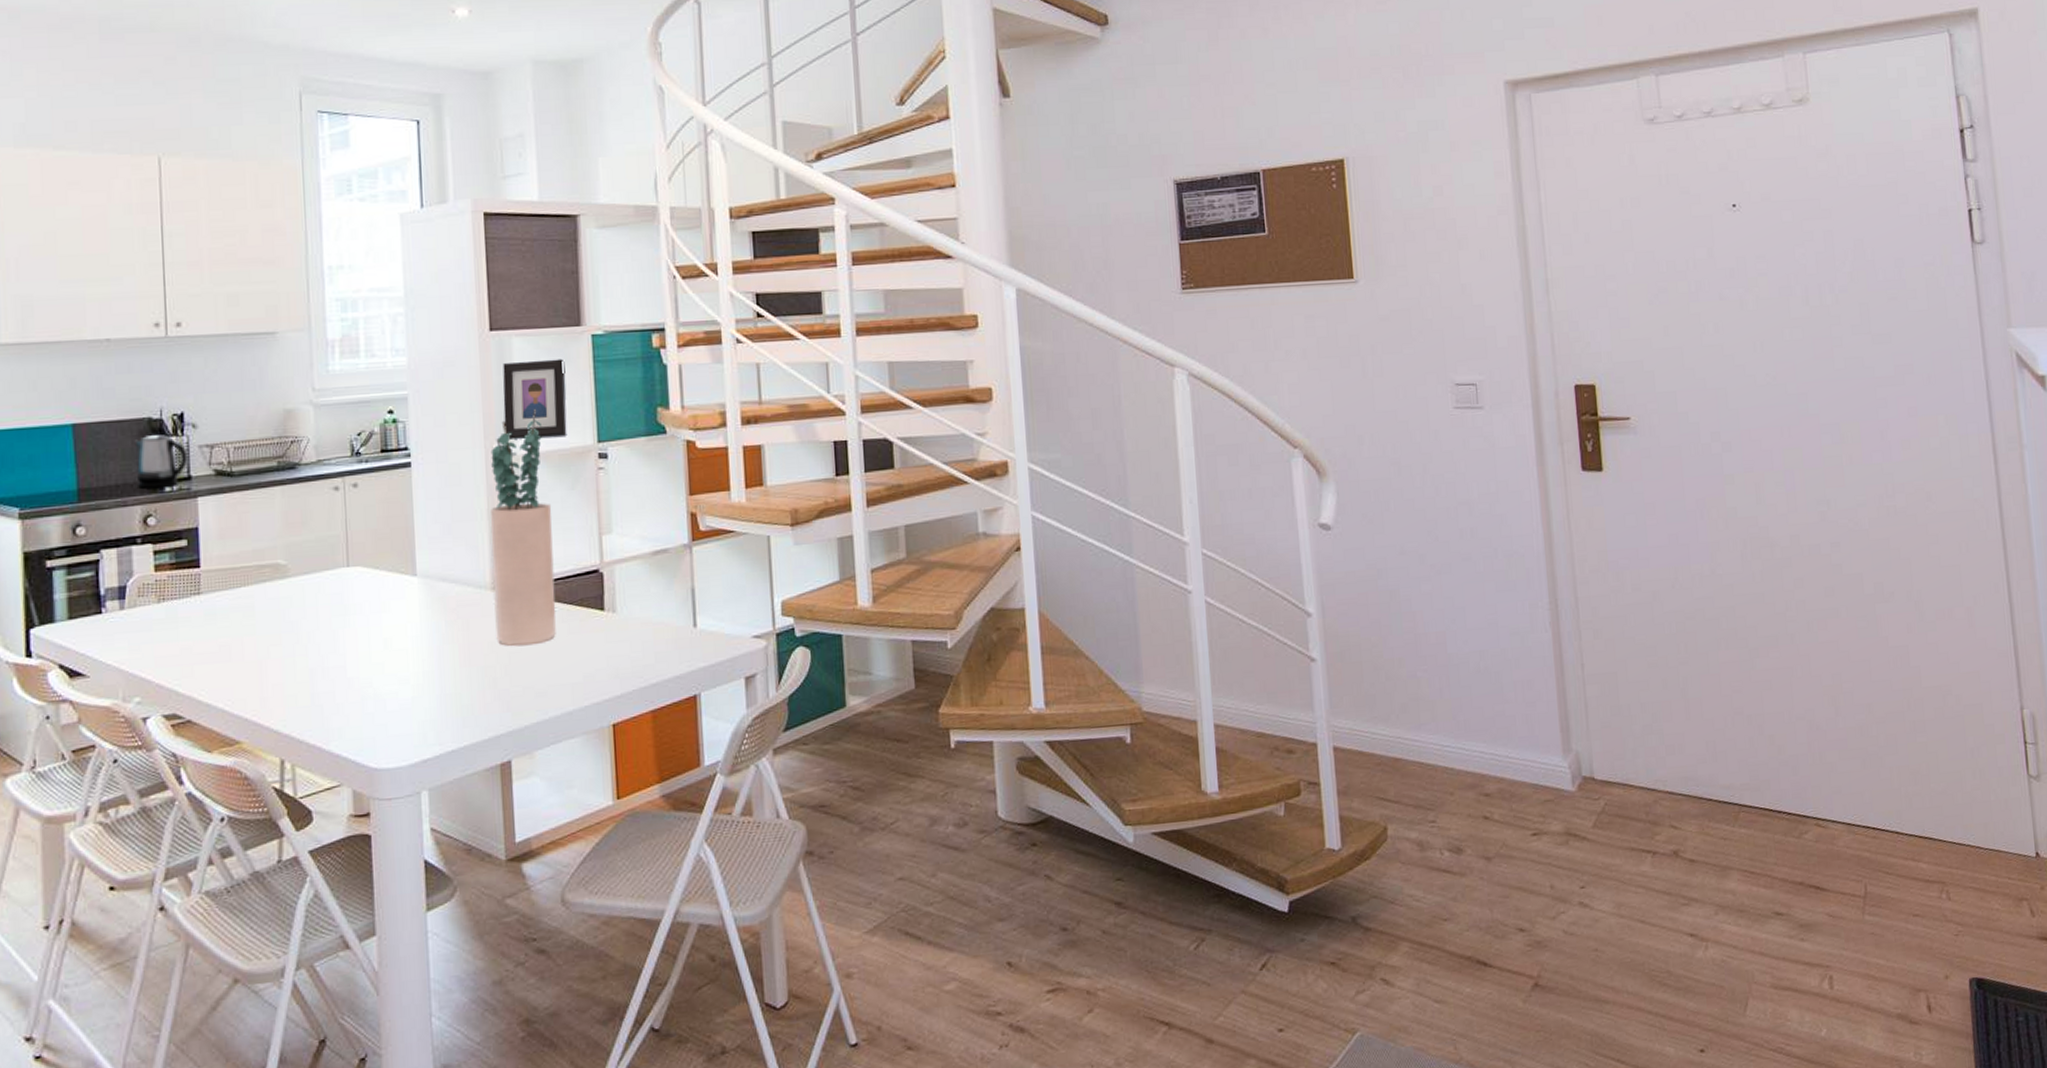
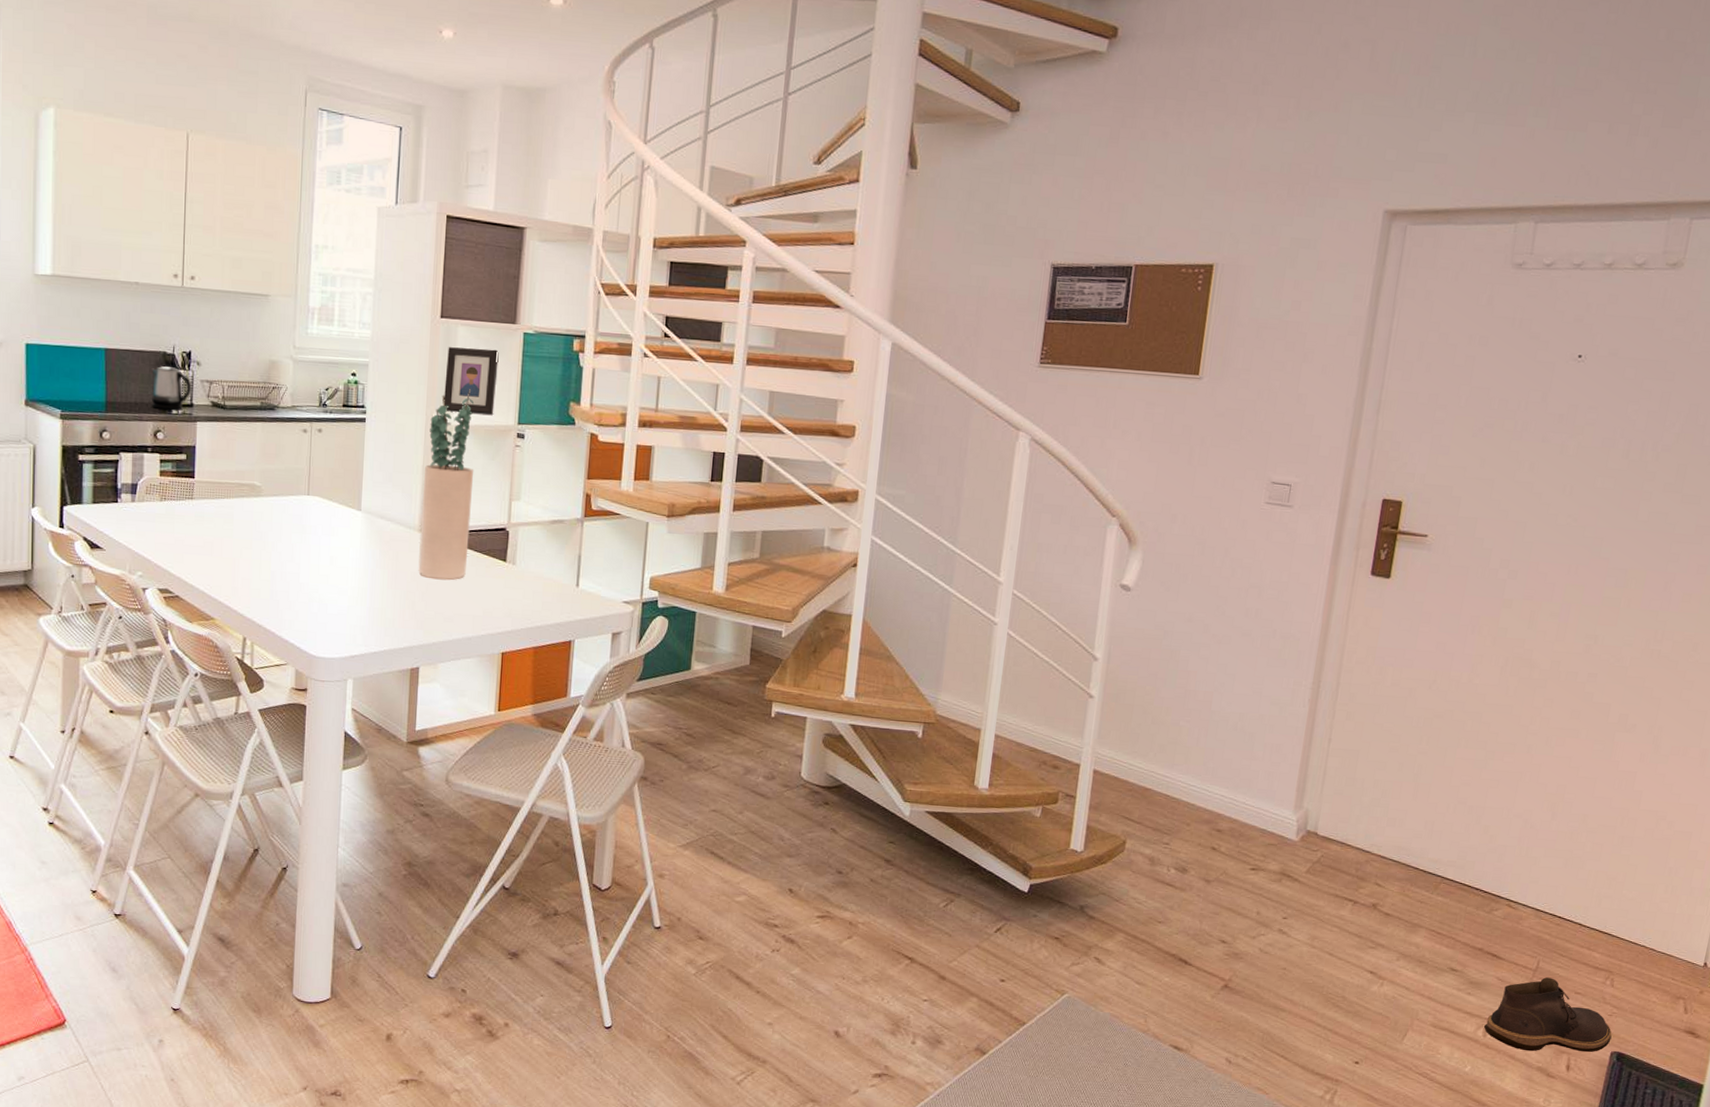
boot: none [1827,902,1965,998] -> present [1483,977,1612,1052]

